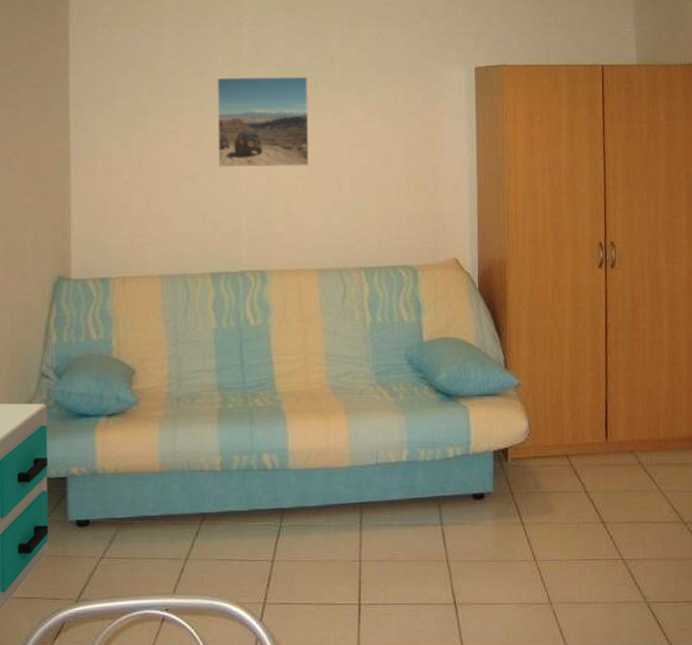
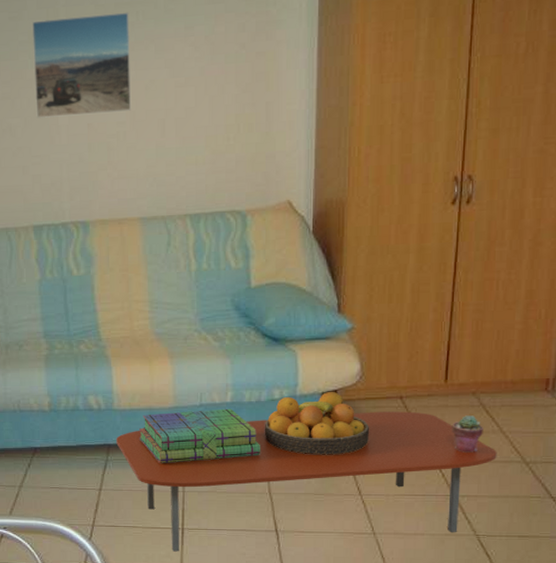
coffee table: none [291,470,658,632] -> present [116,411,497,552]
stack of books: none [315,468,436,529] -> present [139,408,260,463]
fruit bowl: none [439,449,541,518] -> present [264,391,370,455]
potted succulent: none [615,474,644,513] -> present [452,415,483,452]

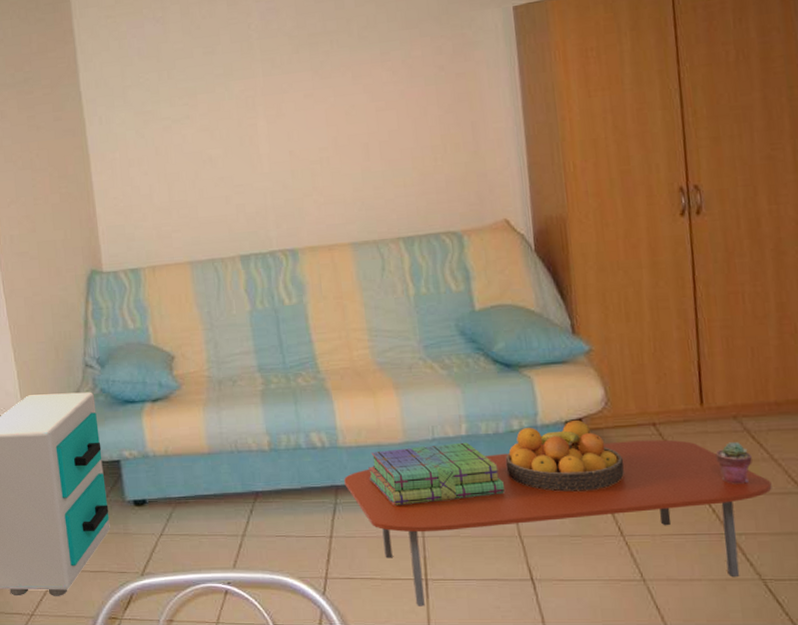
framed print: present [32,12,132,118] -> none [227,41,333,148]

